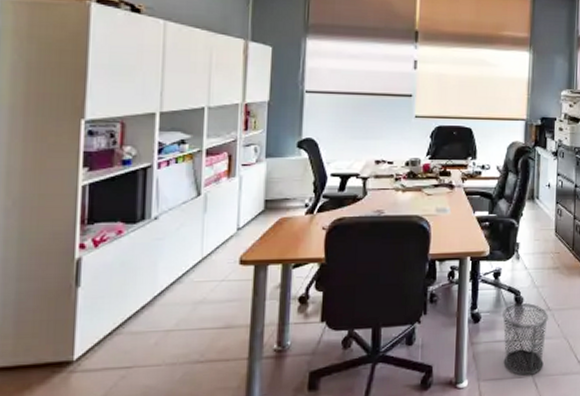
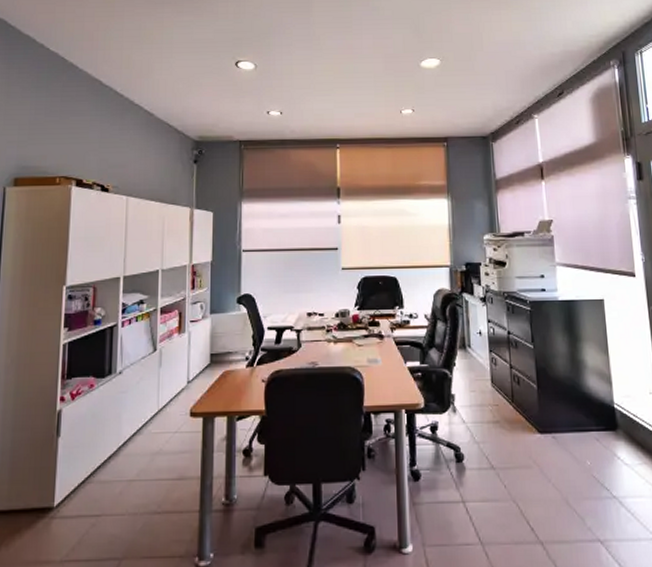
waste bin: present [503,302,549,376] -> none [443,459,494,543]

